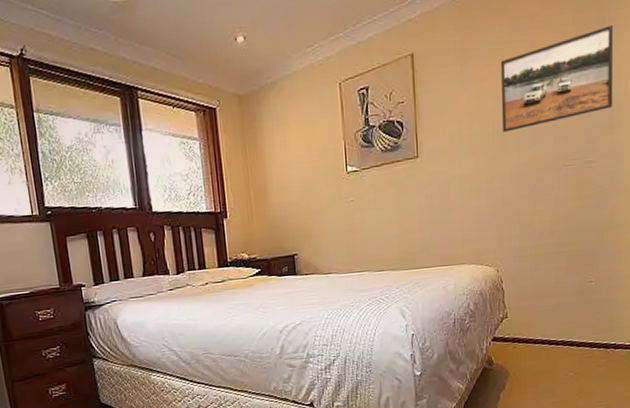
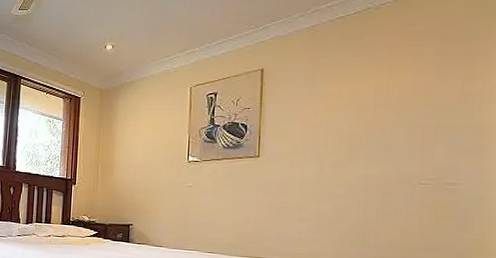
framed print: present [500,24,614,132] -> none [350,57,484,145]

